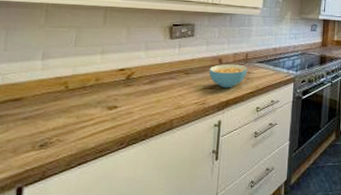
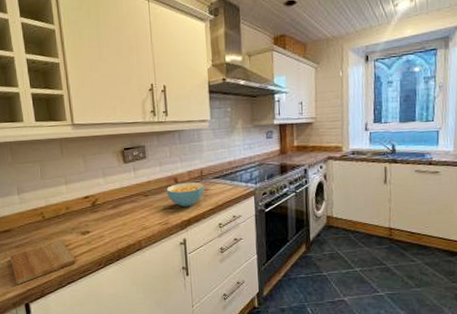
cutting board: none [11,113,94,163] -> present [9,240,76,284]

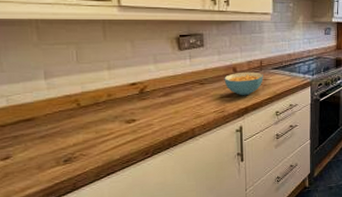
cutting board: present [9,240,76,284] -> none [31,129,118,179]

